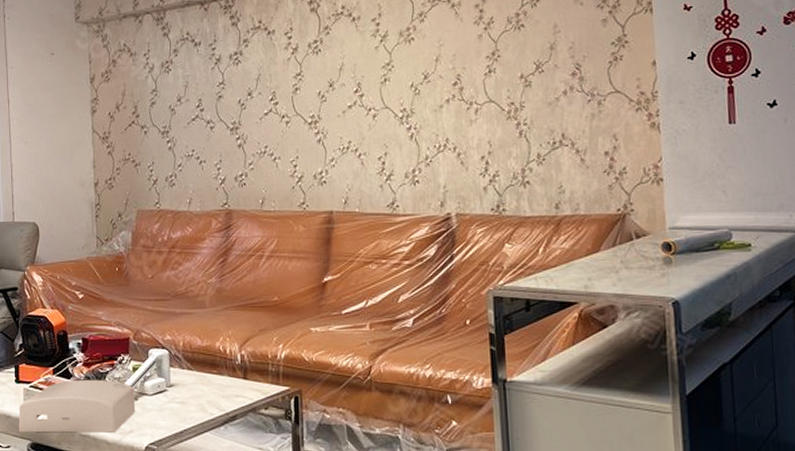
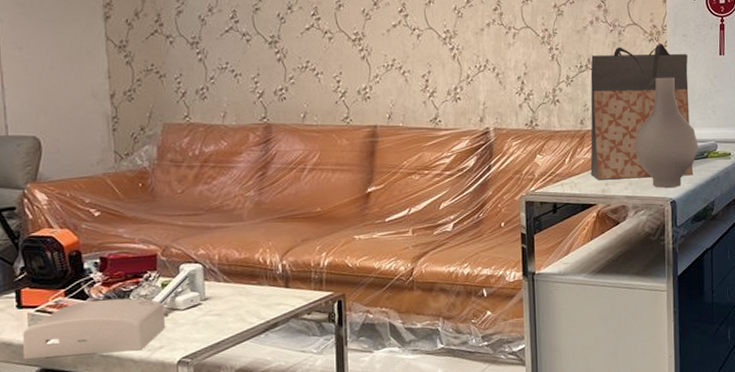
bag: none [565,113,700,274] -> present [590,44,693,180]
vase: none [621,152,707,285] -> present [633,77,699,188]

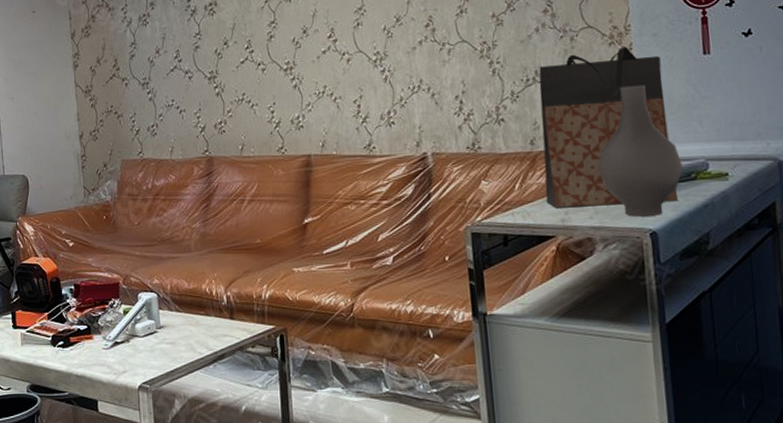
tissue dispenser: present [22,298,166,360] -> none [17,323,128,376]

